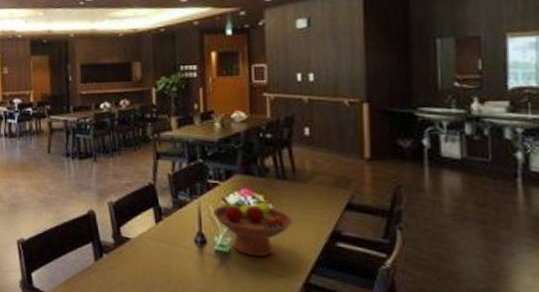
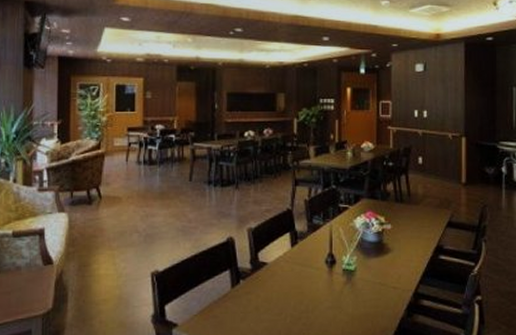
fruit bowl: present [213,196,293,257] -> none [342,219,407,273]

